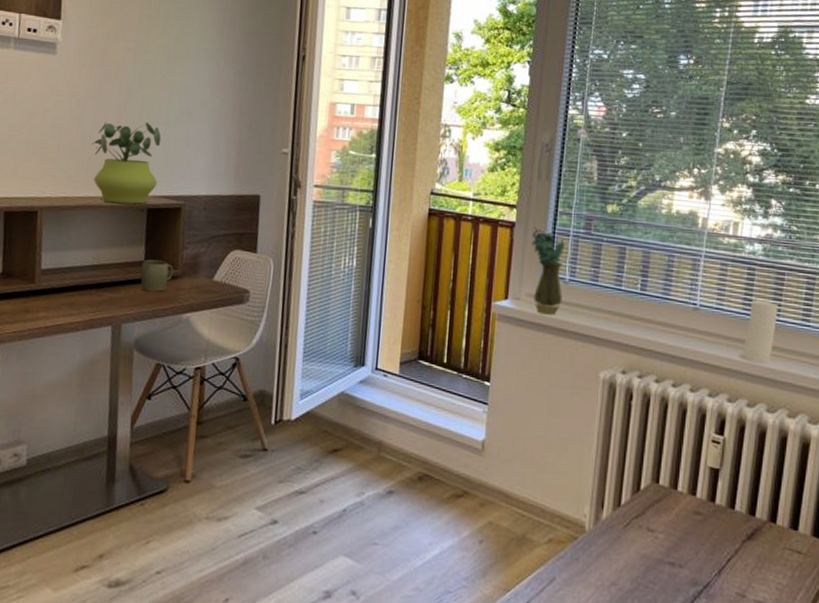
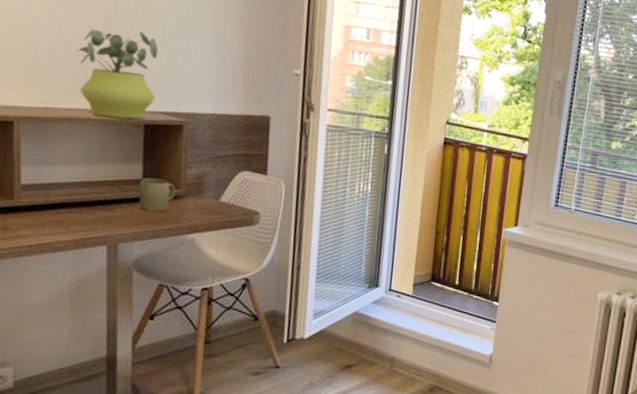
vase: present [532,226,565,315] -> none [541,159,572,242]

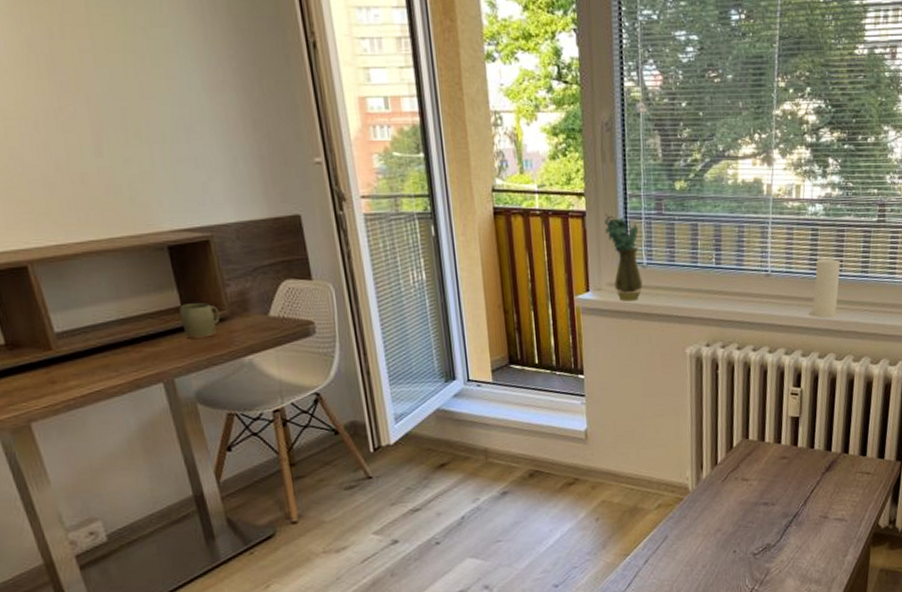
potted plant: present [76,28,159,120] -> none [71,142,172,245]
vase: none [541,159,572,242] -> present [604,213,643,302]

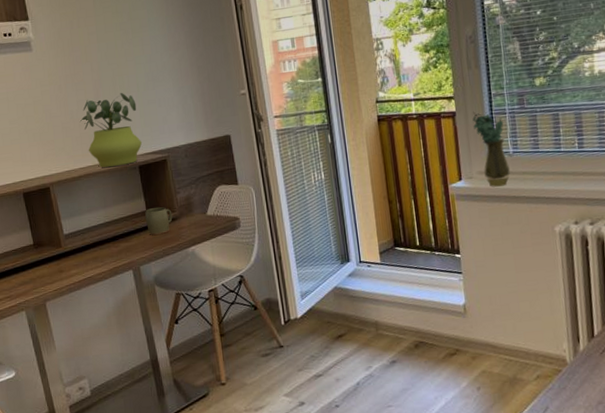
potted plant: none [71,142,172,245] -> present [80,92,143,168]

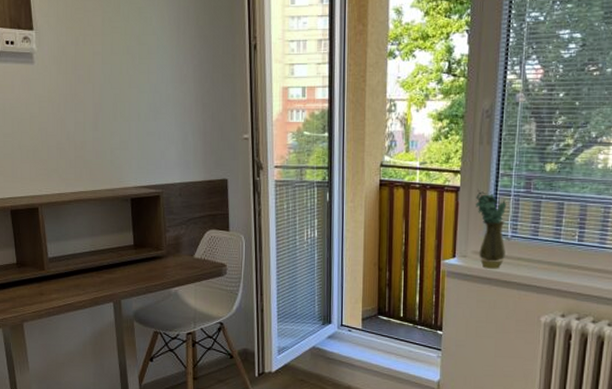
potted plant: present [80,92,143,168] -> none [75,119,137,196]
mug: present [145,206,173,235] -> none [132,242,159,270]

